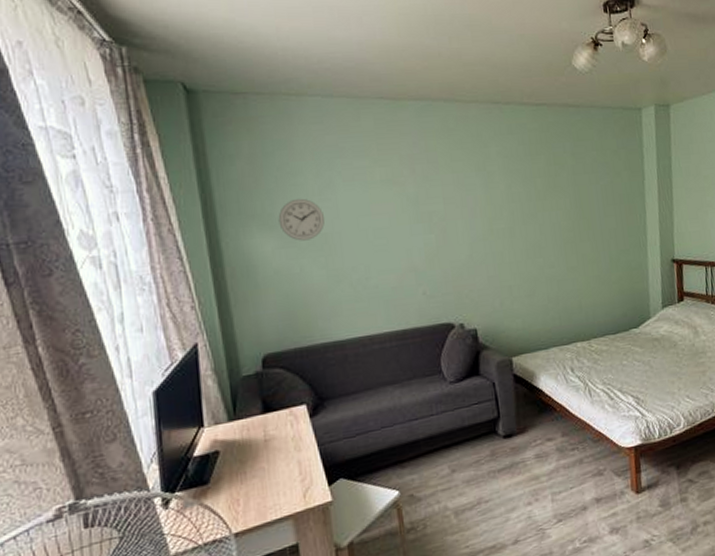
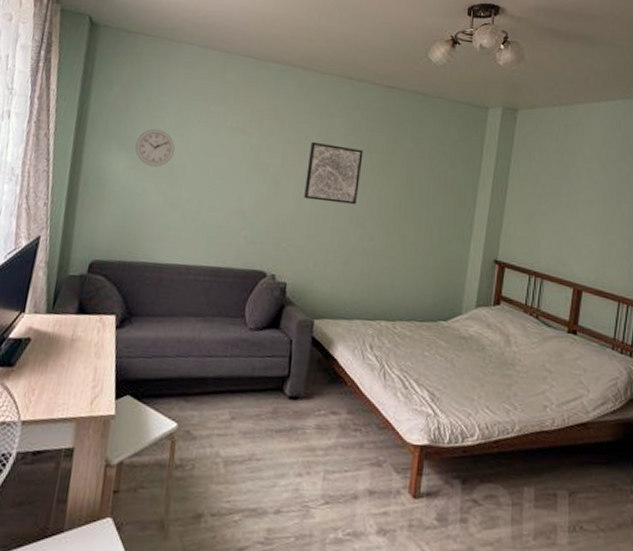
wall art: none [470,177,530,240] -> present [304,141,364,205]

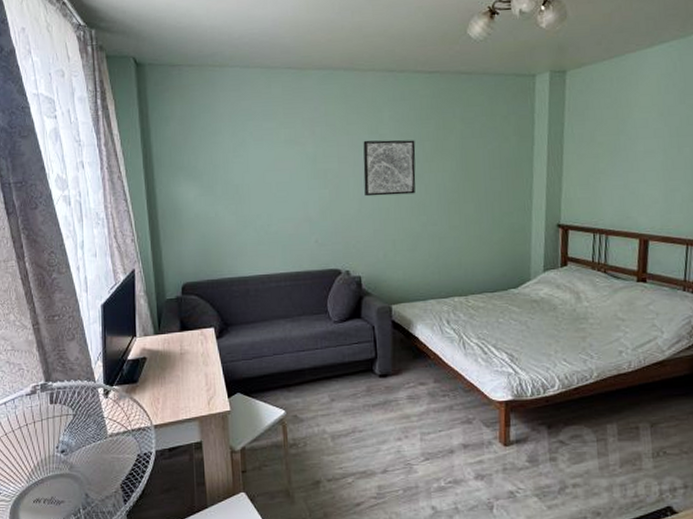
wall clock: present [135,128,175,167] -> none [200,154,238,191]

